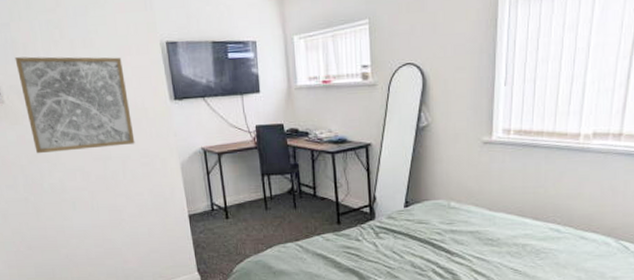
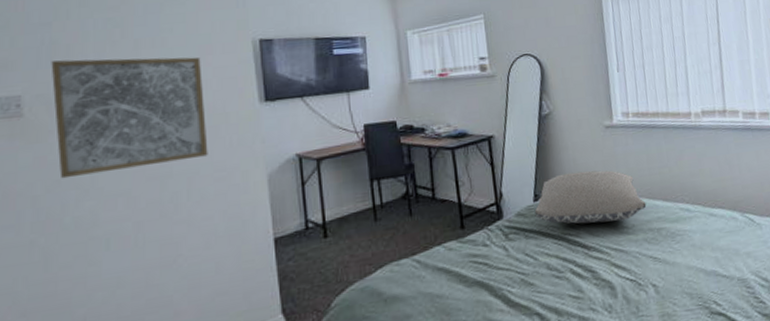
pillow: none [404,184,515,233] -> present [534,170,647,224]

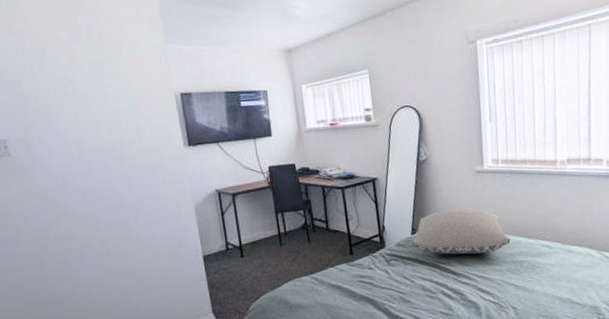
wall art: present [51,57,208,179] -> none [24,108,148,205]

